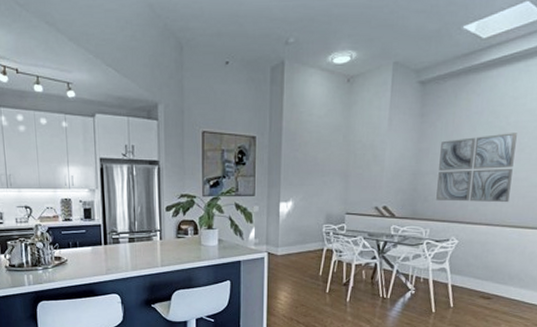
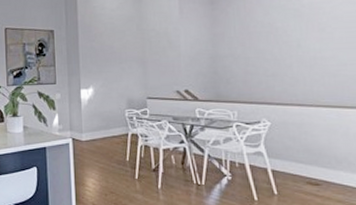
wall art: present [436,133,517,203] -> none [236,14,319,83]

